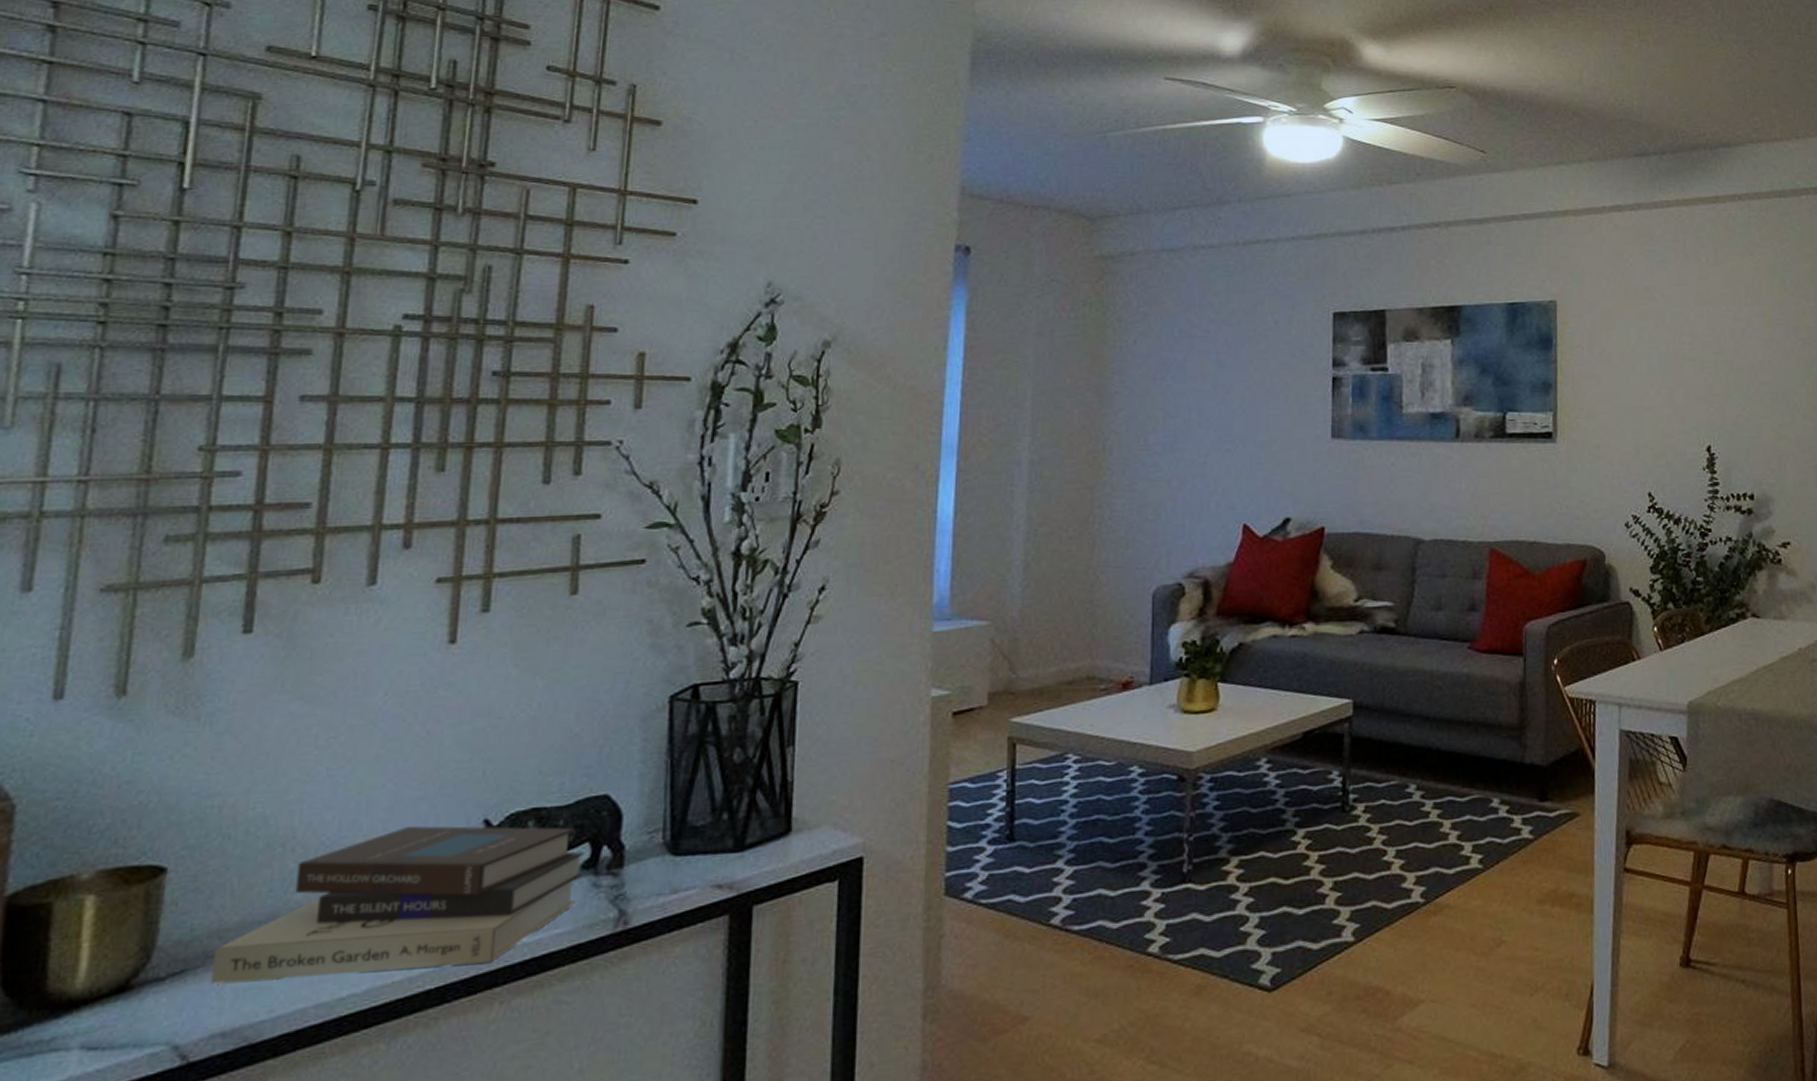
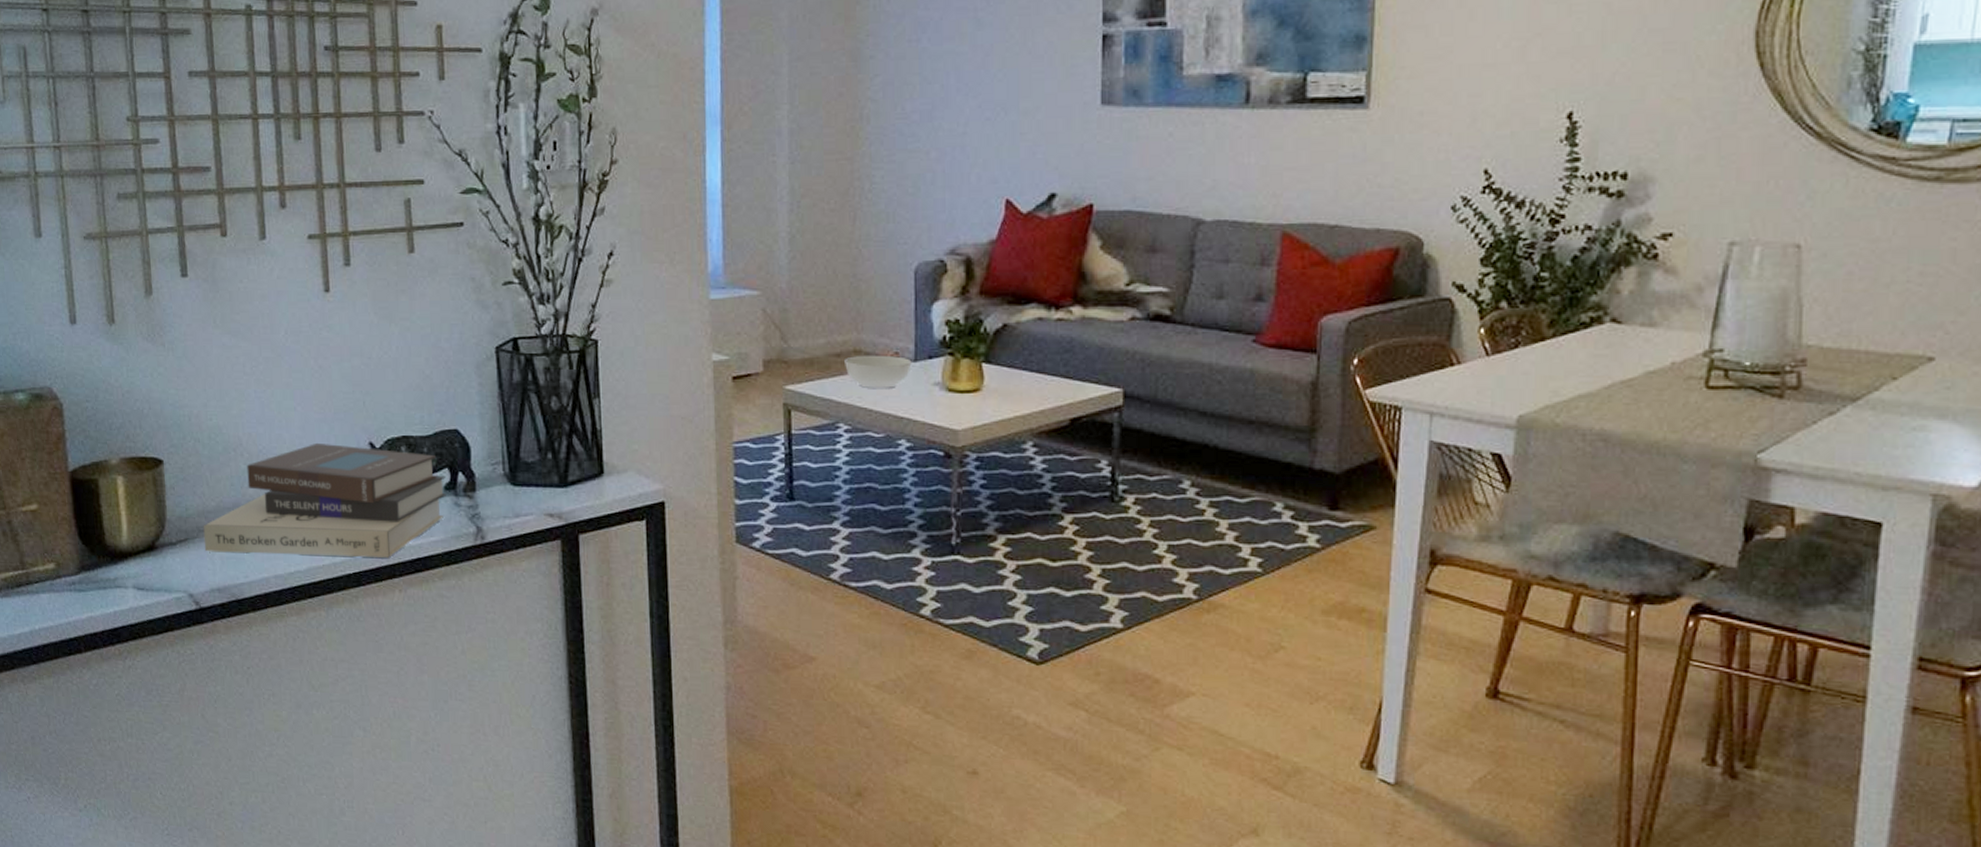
bowl: none [1077,680,1147,716] -> present [845,355,912,390]

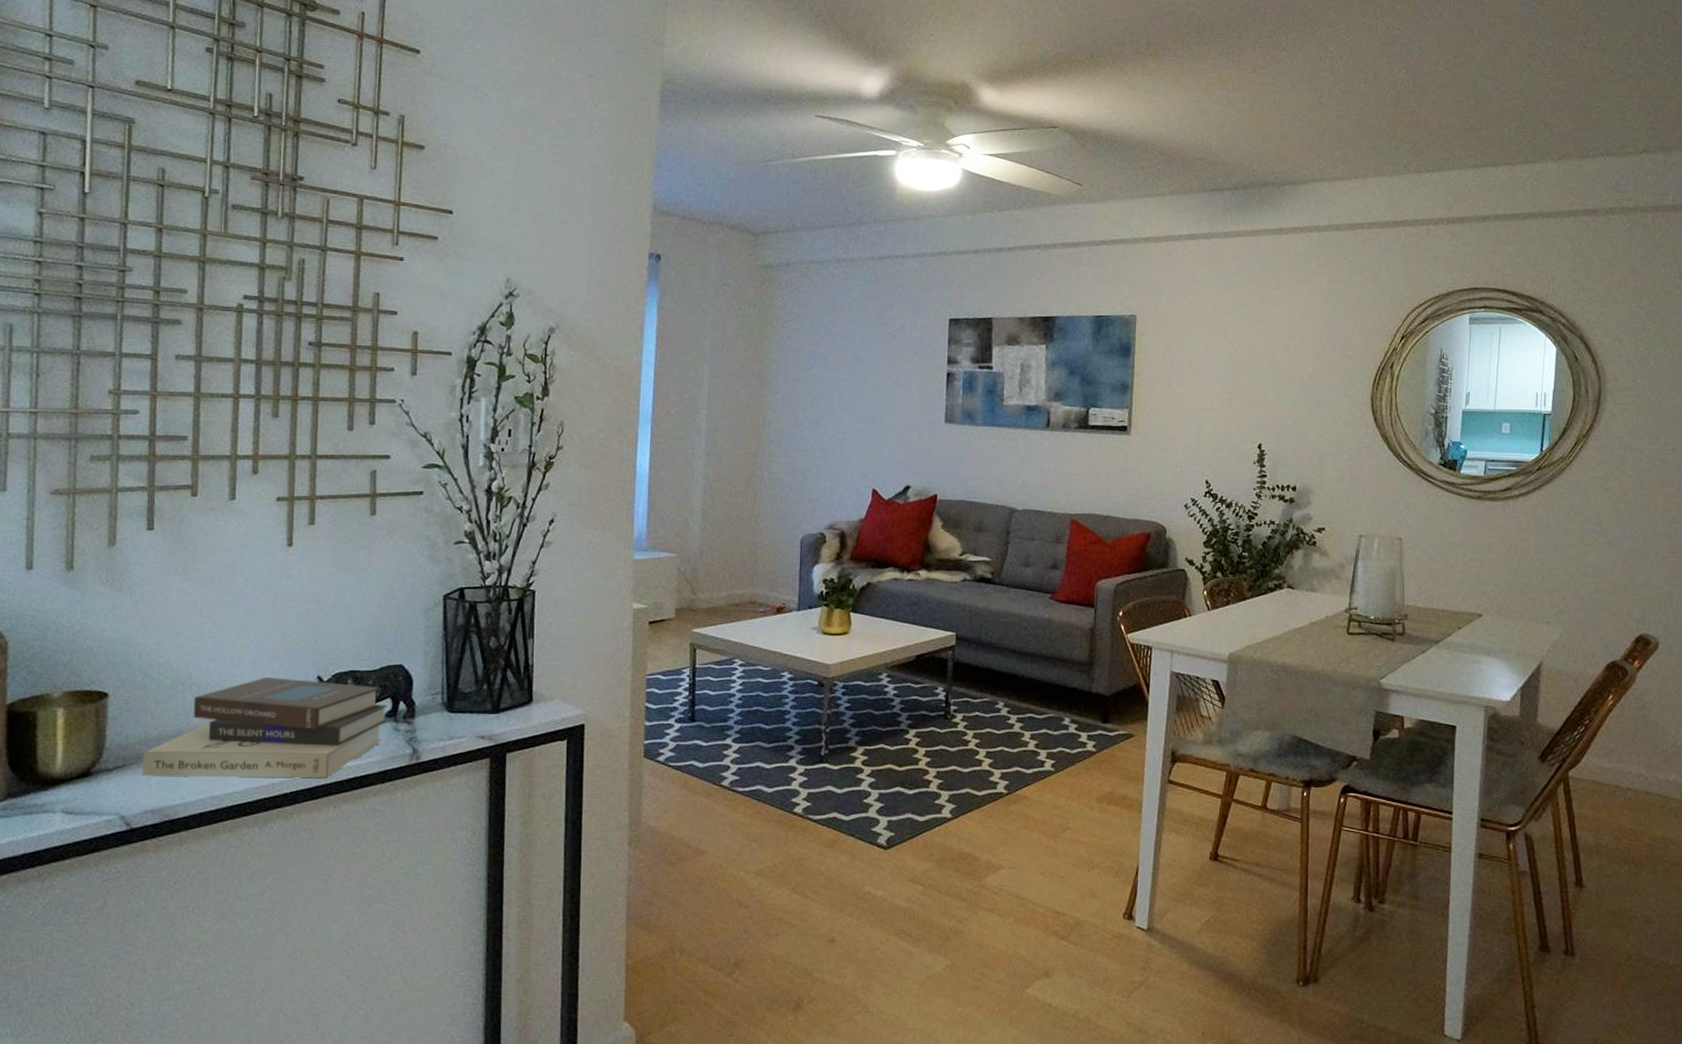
bowl: present [845,355,912,390] -> none [742,605,796,633]

